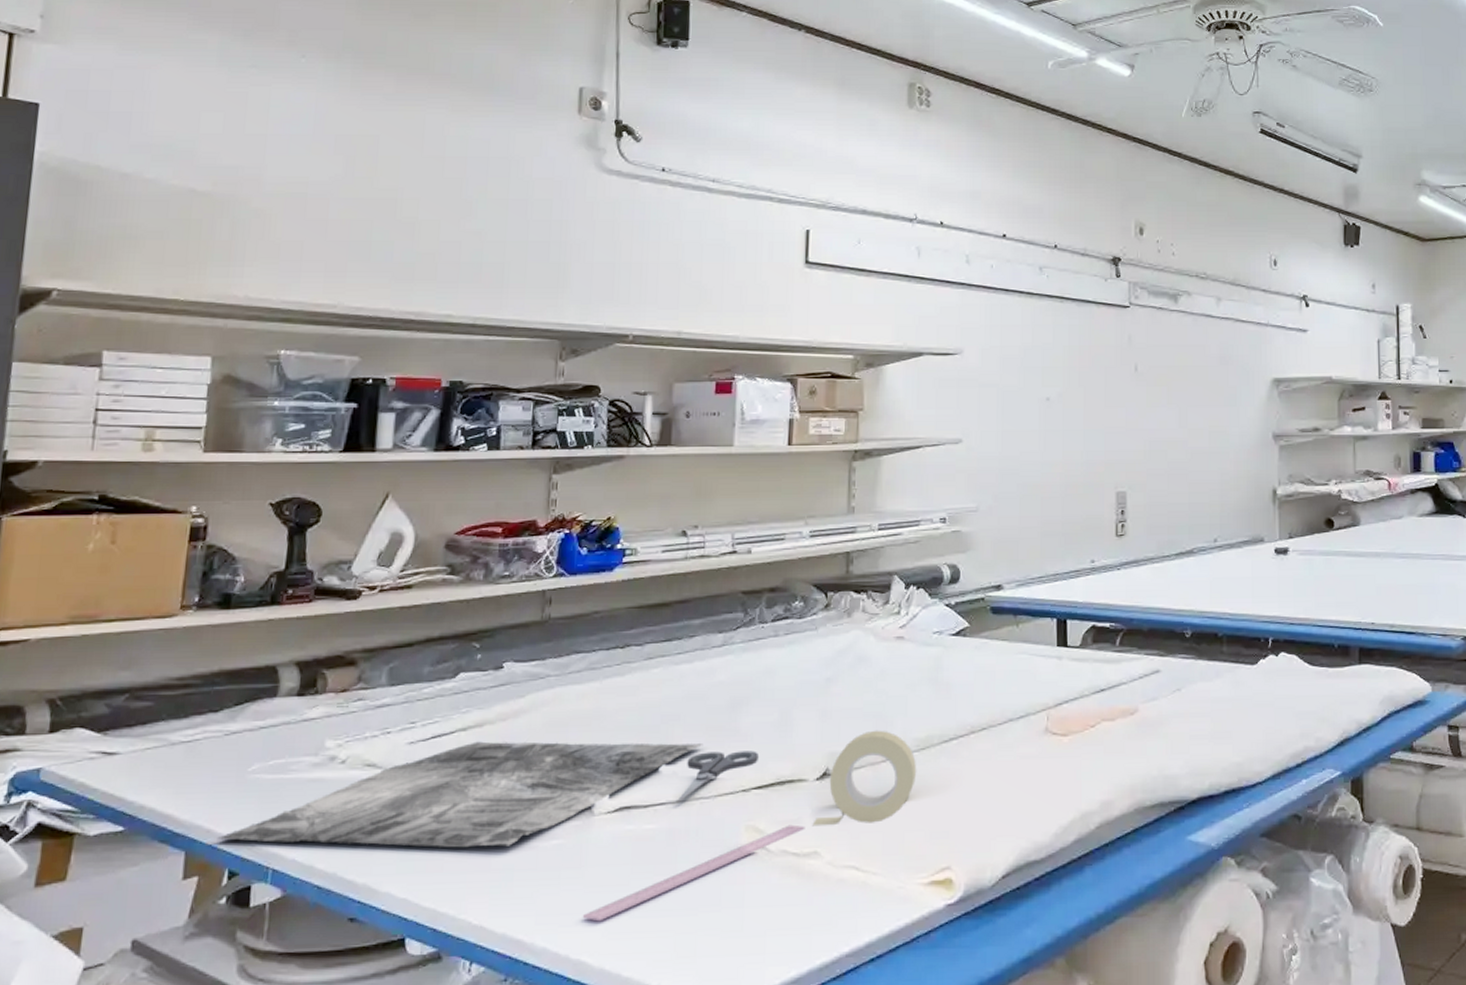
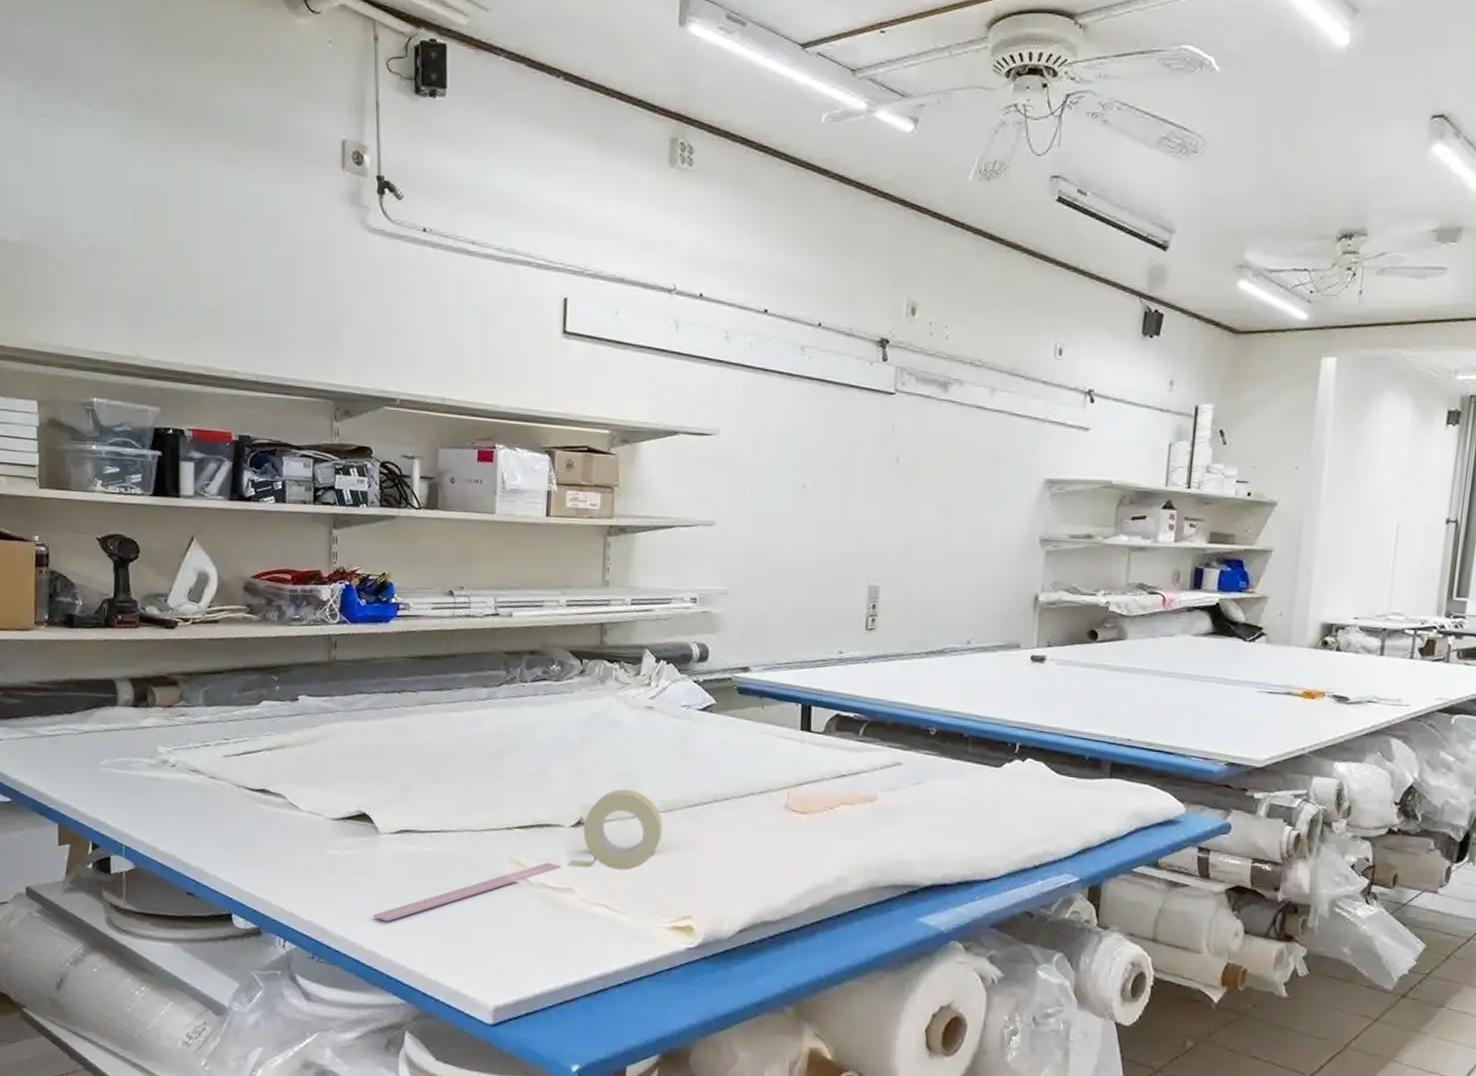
fabric swatch: present [217,741,704,848] -> none [81,761,472,851]
scissors: present [675,751,760,804] -> none [448,791,521,833]

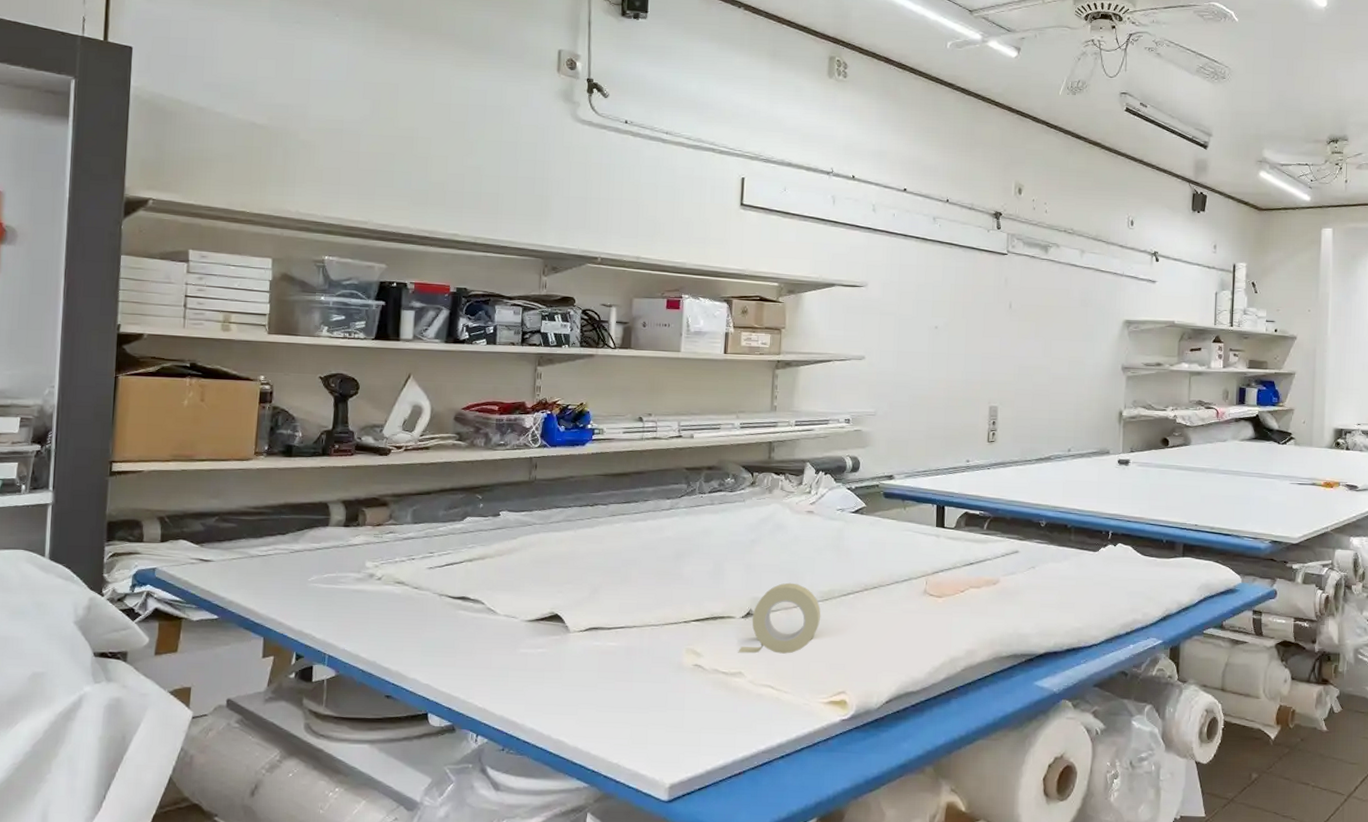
ruler: present [372,862,561,922] -> none [560,650,733,712]

